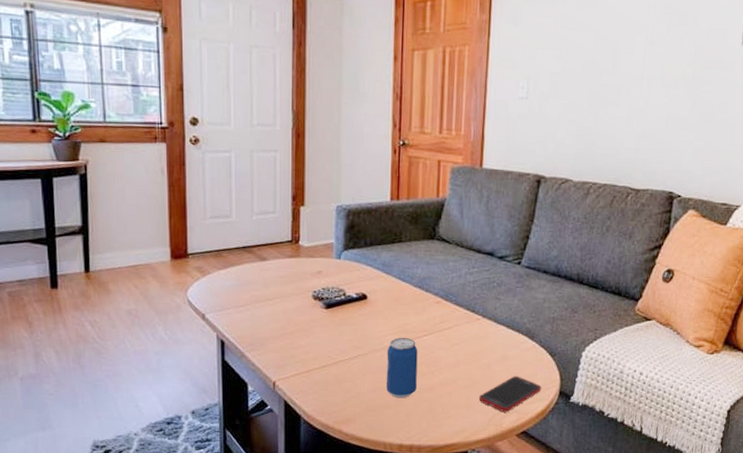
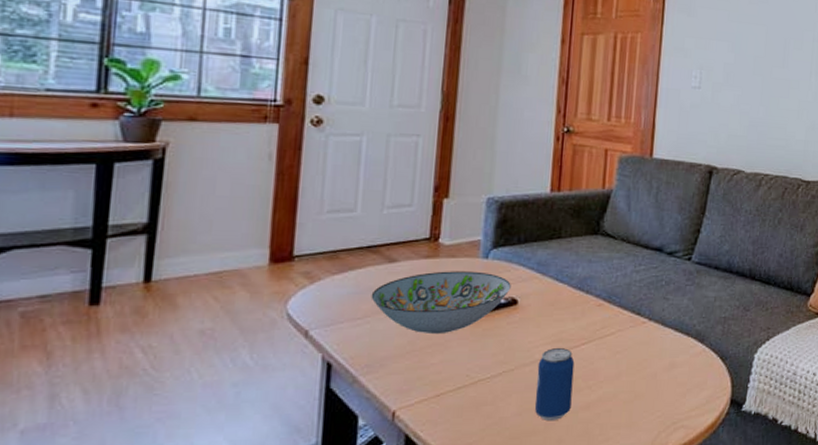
decorative bowl: none [249,269,361,322] -> present [371,271,511,335]
cell phone: present [478,376,541,413] -> none [642,385,711,429]

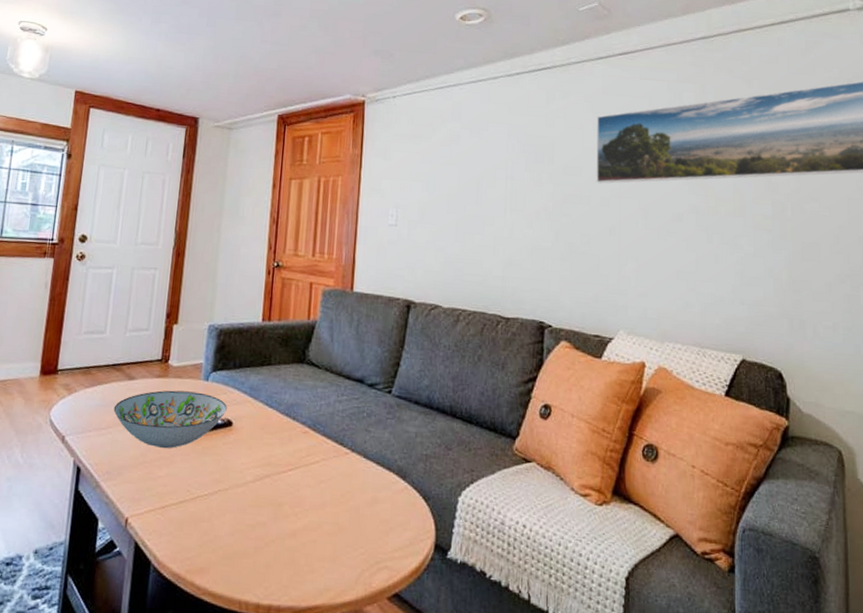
beverage can: present [535,348,575,421] -> none [246,471,282,545]

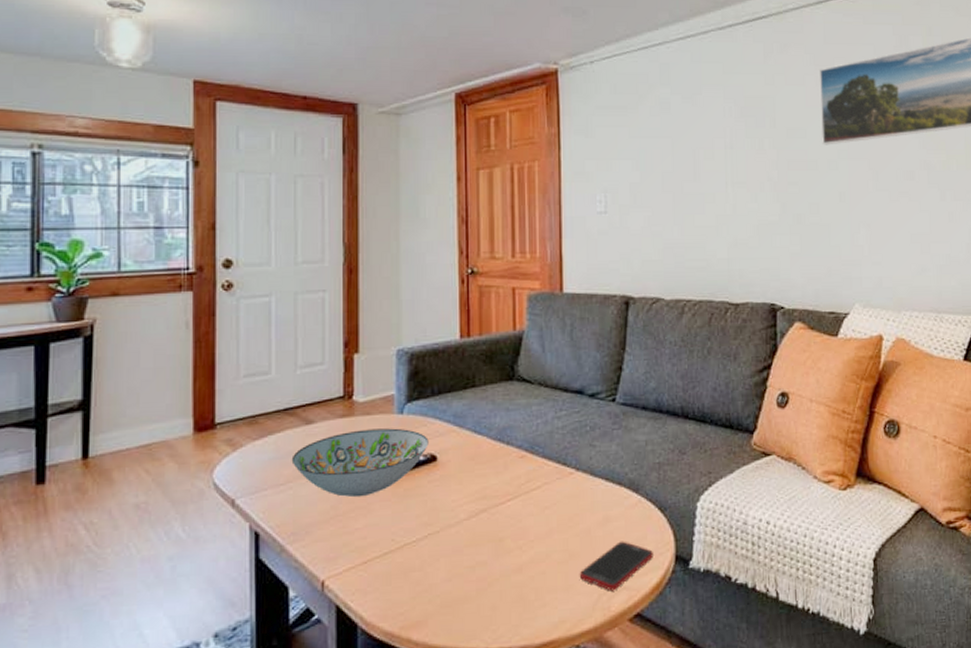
cell phone: none [346,522,415,569] -> present [579,541,653,591]

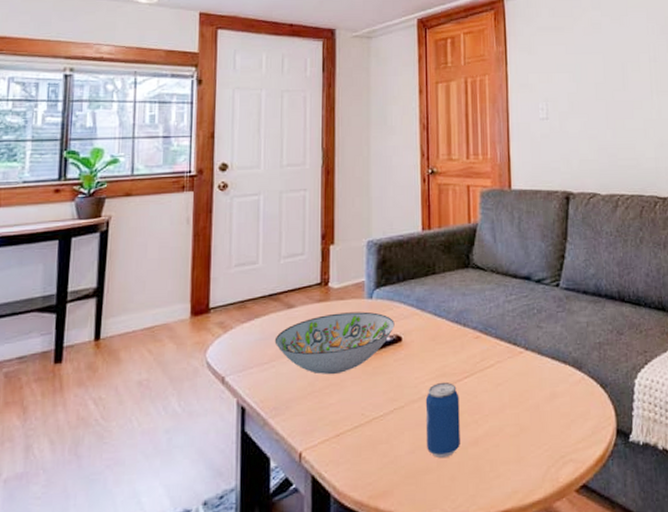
beverage can: none [463,506,502,587] -> present [425,382,460,459]
cell phone: present [579,541,653,591] -> none [529,415,596,463]

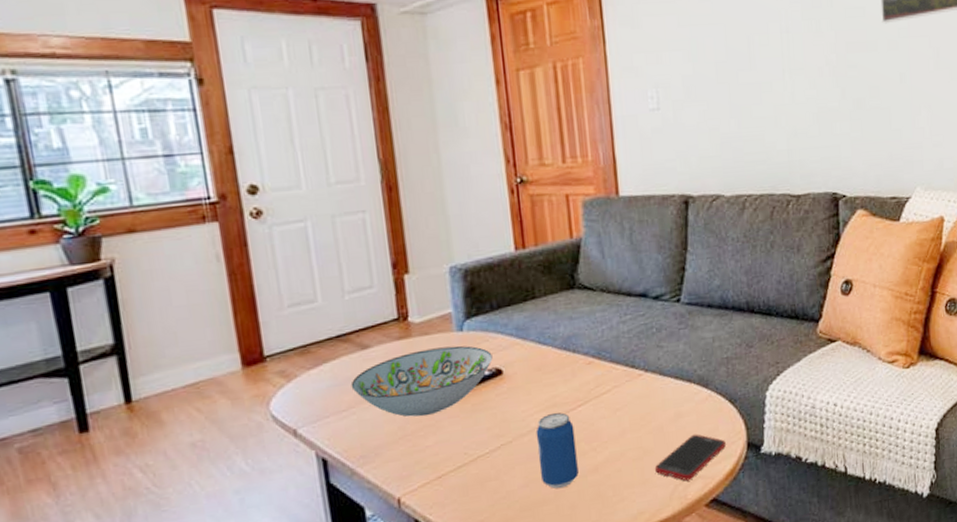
cell phone: none [529,415,596,463] -> present [654,434,726,481]

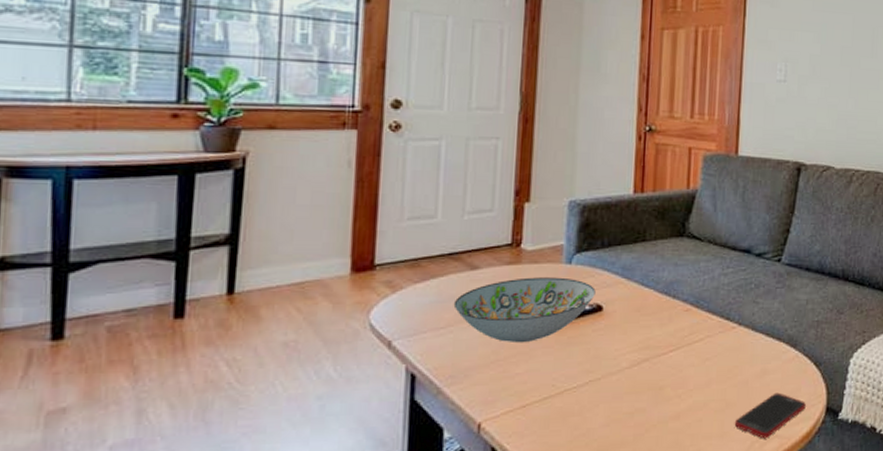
beverage can: present [535,412,579,489] -> none [623,356,663,432]

